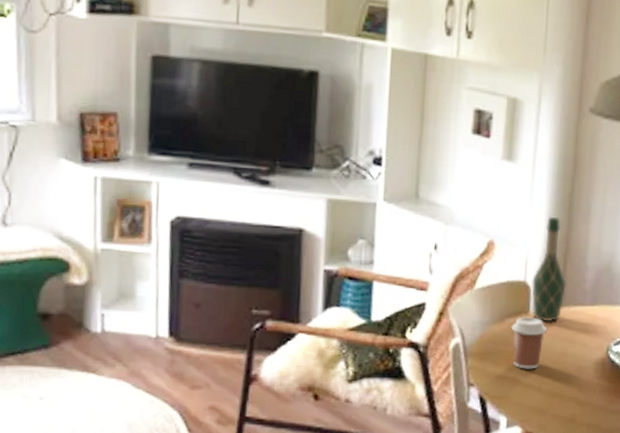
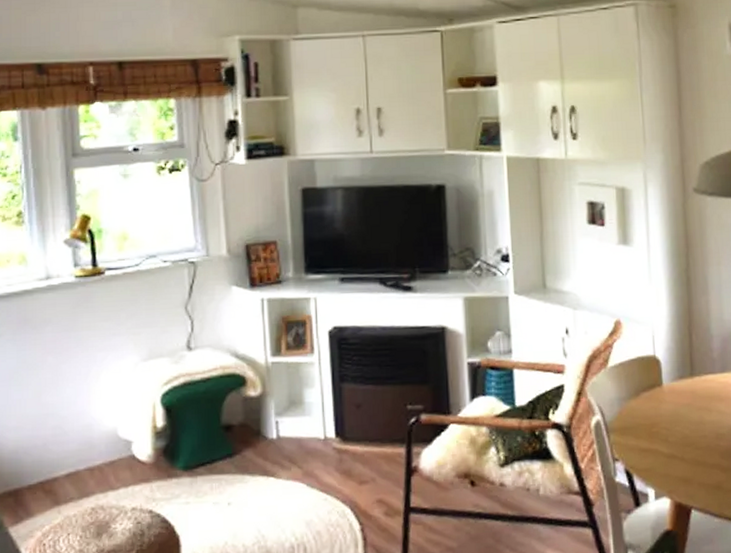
coffee cup: present [511,317,547,369] -> none [647,389,682,441]
wine bottle: present [531,216,567,323] -> none [660,292,695,393]

